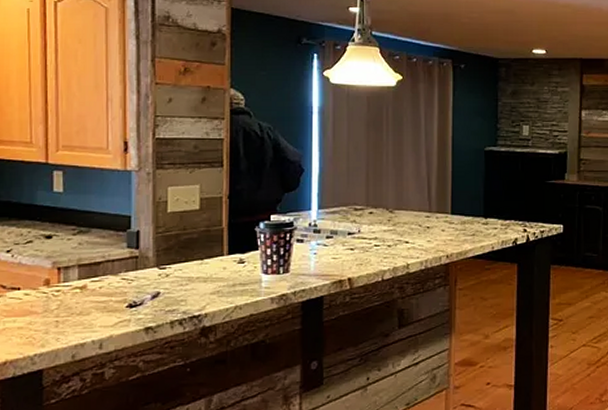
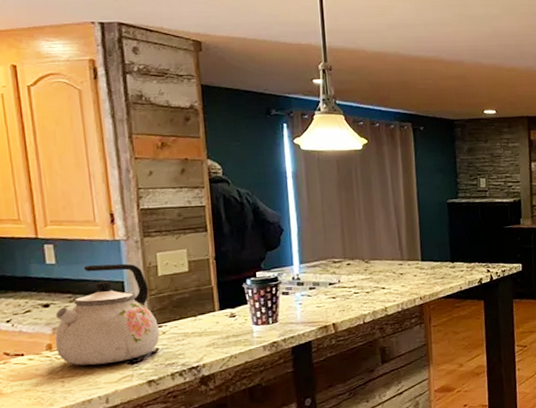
kettle: none [53,195,163,306] -> present [54,263,160,366]

